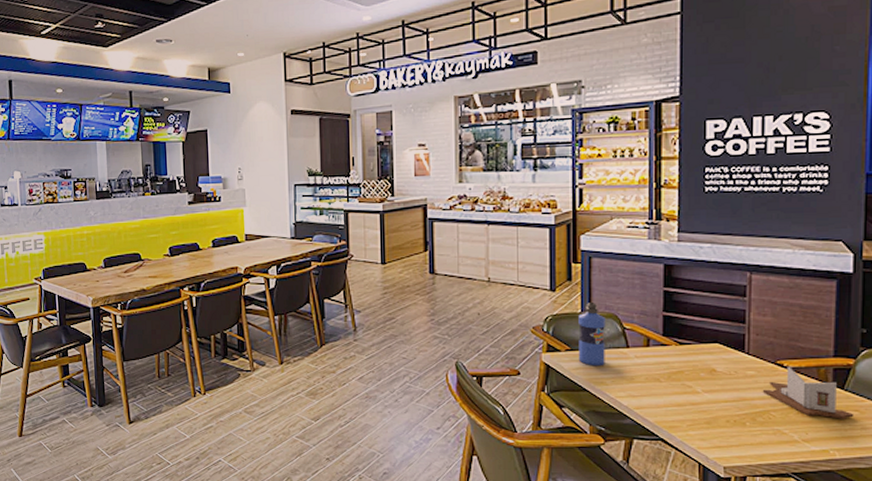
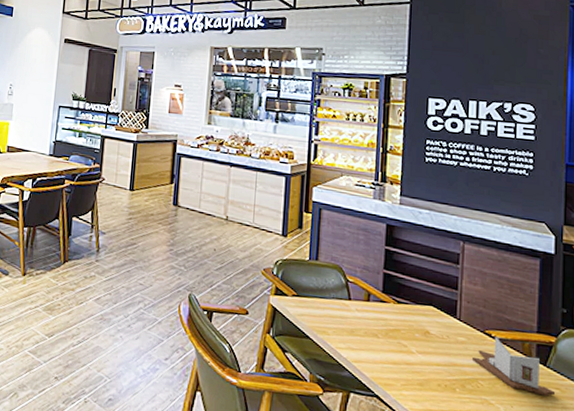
water bottle: present [578,301,605,366] -> none [304,251,331,315]

